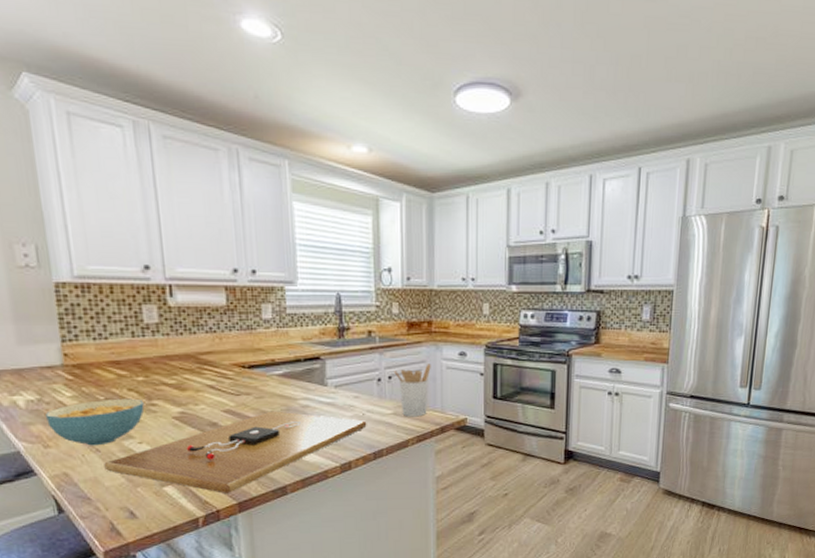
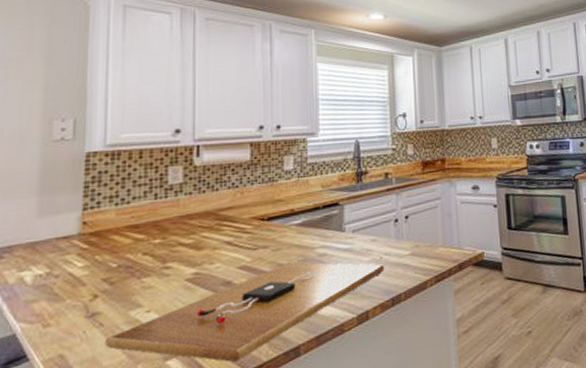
cereal bowl: present [46,398,145,446] -> none [52,263,158,320]
utensil holder: present [394,364,431,417] -> none [411,200,446,257]

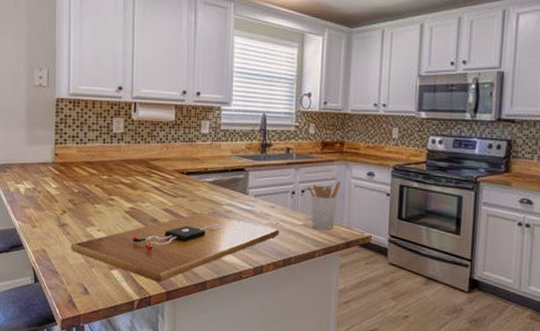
utensil holder: none [411,200,446,257] -> present [307,181,341,230]

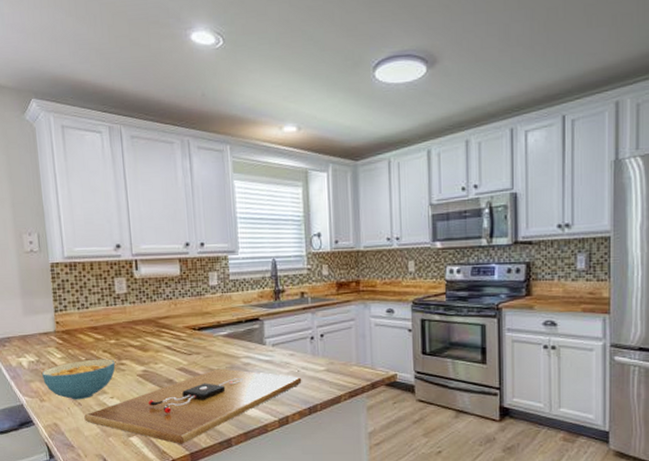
cereal bowl: none [37,192,105,230] -> present [42,359,116,400]
utensil holder: present [307,181,341,230] -> none [326,321,360,373]

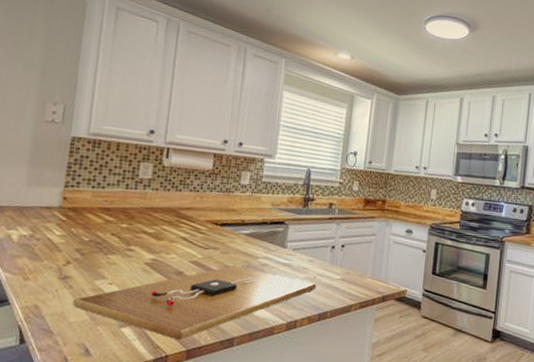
cereal bowl: present [42,359,116,400] -> none [32,241,123,283]

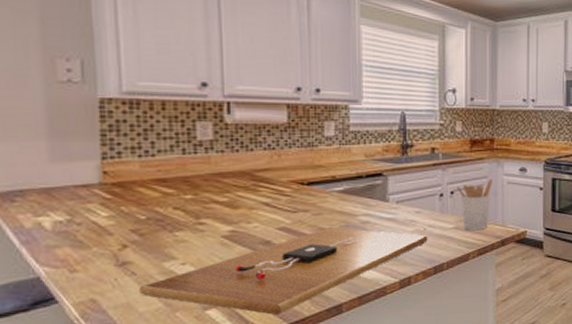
utensil holder: none [347,237,381,285] -> present [456,179,493,231]

